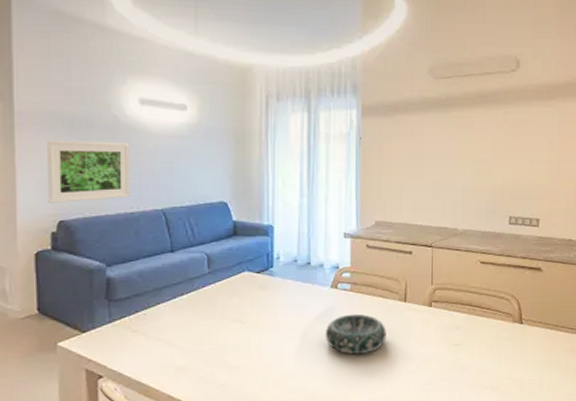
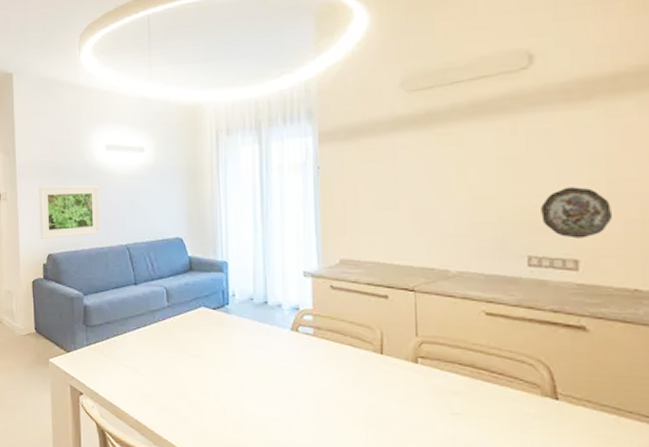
decorative bowl: present [325,314,386,354] -> none [286,361,359,408]
decorative plate: none [519,164,560,203] -> present [541,187,613,239]

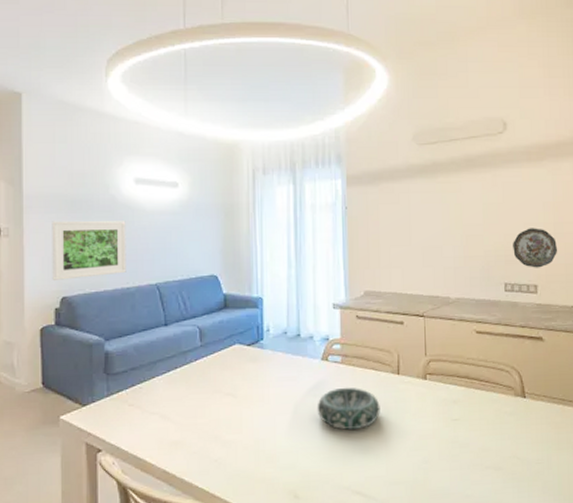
decorative bowl: none [286,361,359,408] -> present [317,387,380,430]

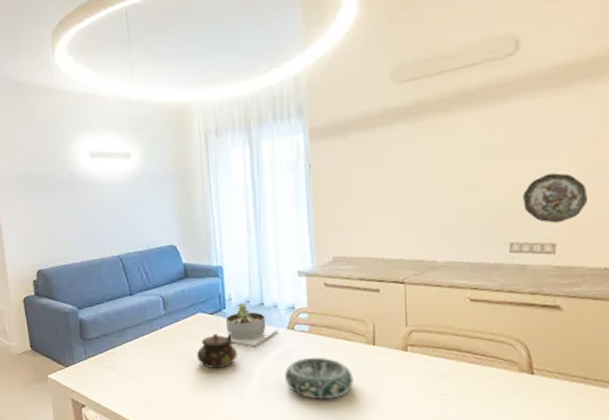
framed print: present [52,220,127,280] -> none [21,195,91,255]
teapot: none [231,363,272,403] -> present [196,332,237,369]
succulent planter: none [254,334,313,379] -> present [218,302,278,347]

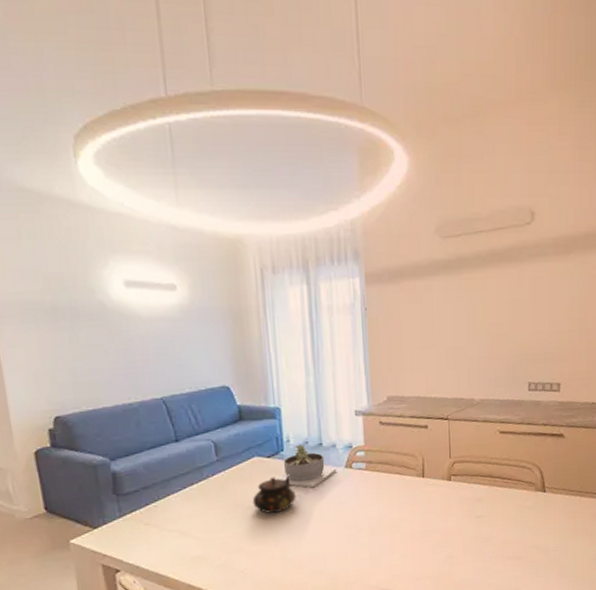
decorative bowl: present [284,357,354,399] -> none [342,492,406,534]
decorative plate: present [523,173,589,223] -> none [538,325,582,366]

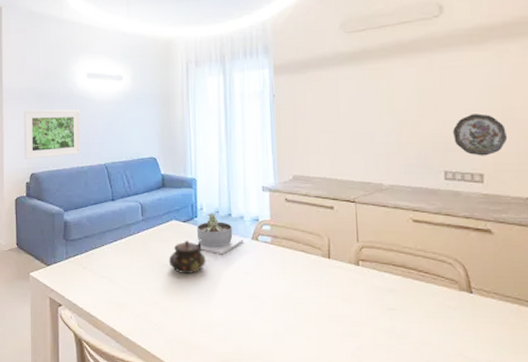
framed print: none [31,330,126,399] -> present [24,109,81,159]
decorative plate: none [538,325,582,366] -> present [453,113,508,156]

